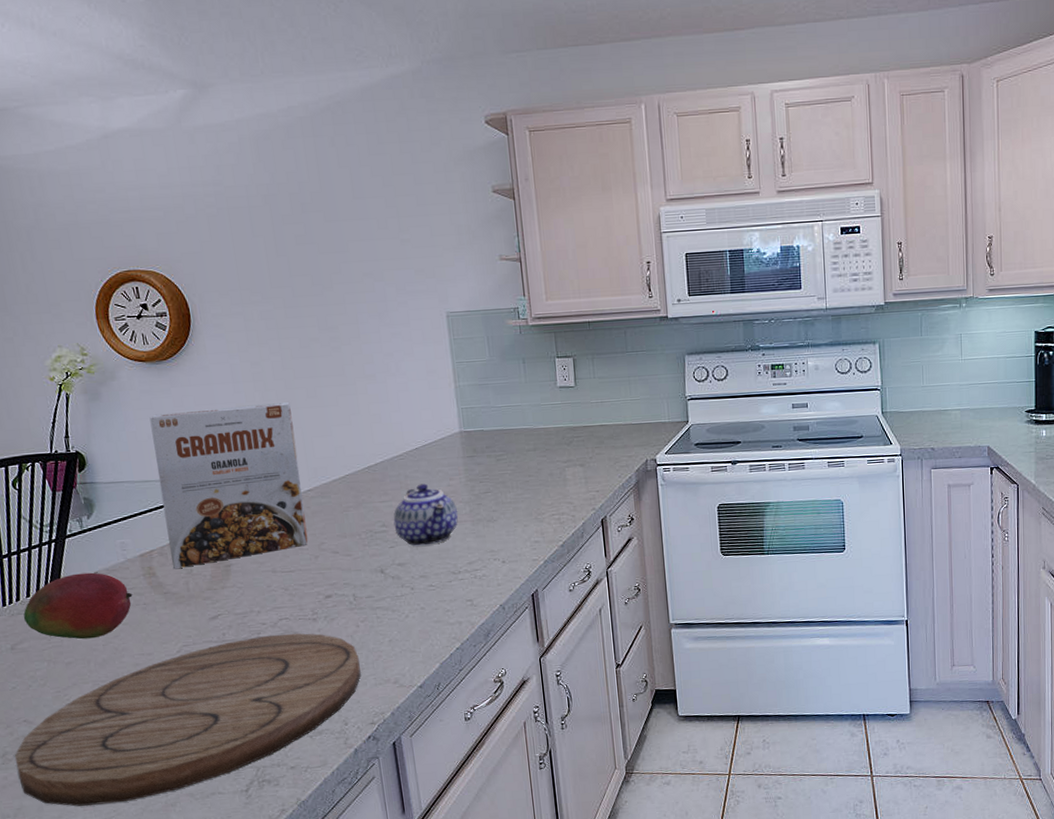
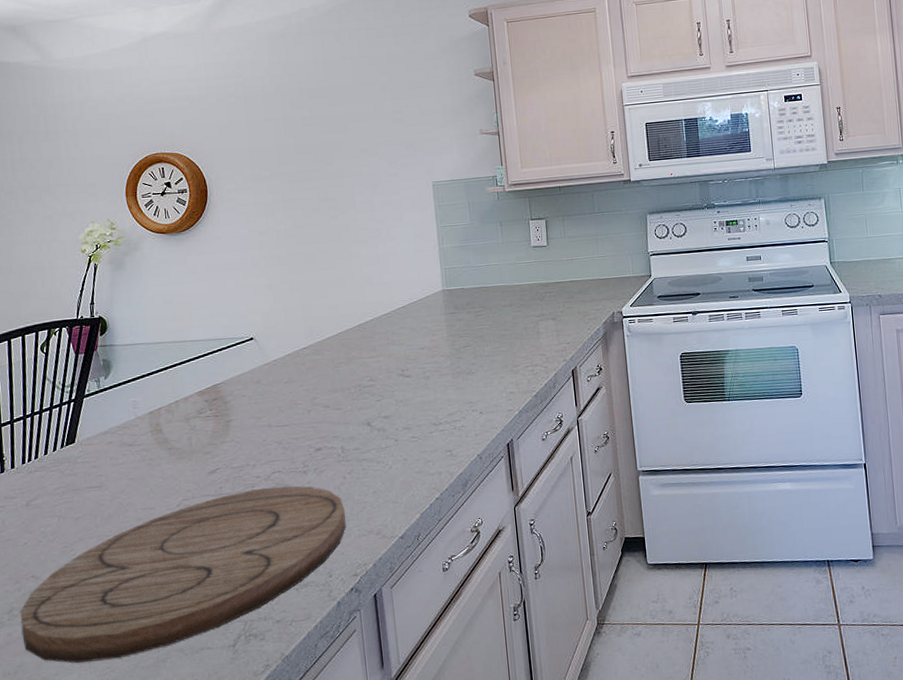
fruit: present [23,572,133,640] -> none [39,430,140,495]
cereal box: present [149,402,308,570] -> none [166,267,302,426]
teapot: present [393,483,458,546] -> none [380,339,440,399]

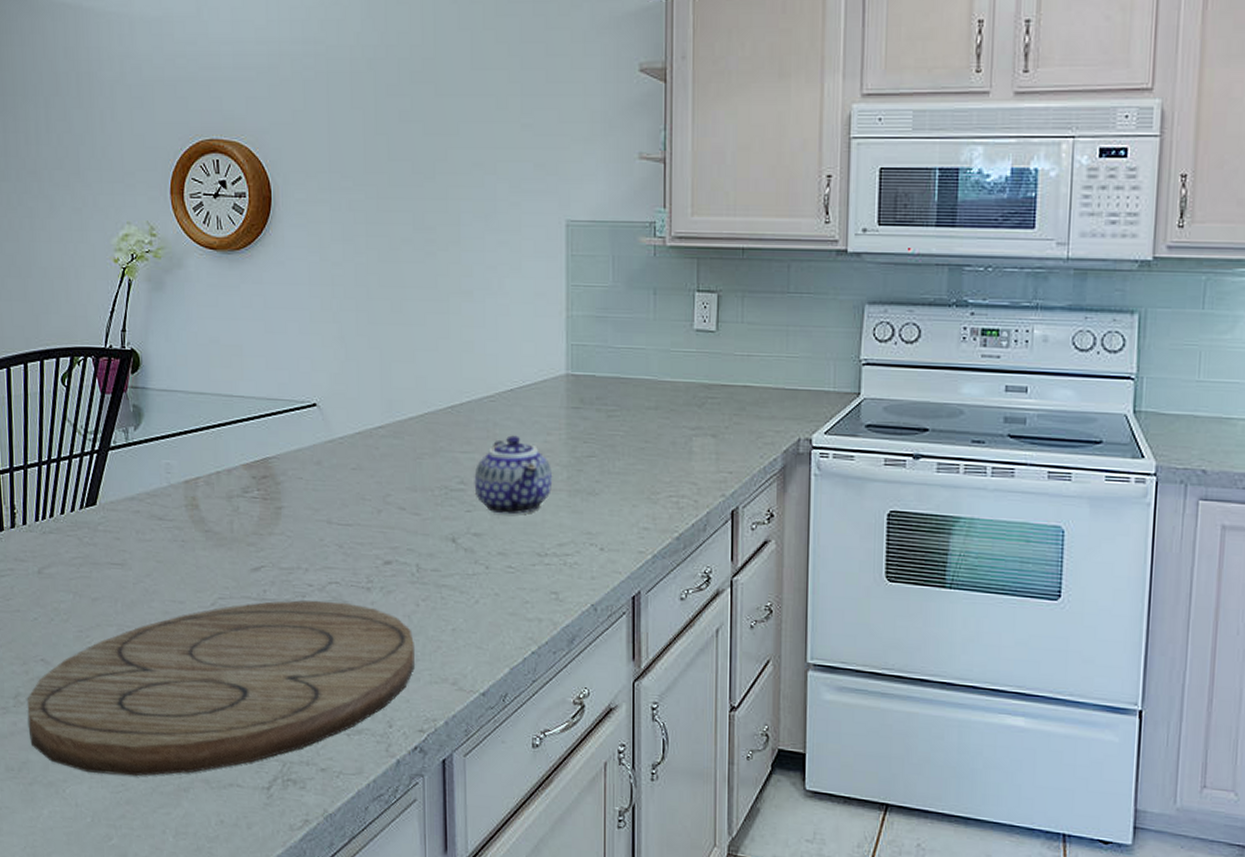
teapot: none [380,339,440,399] -> present [474,435,552,515]

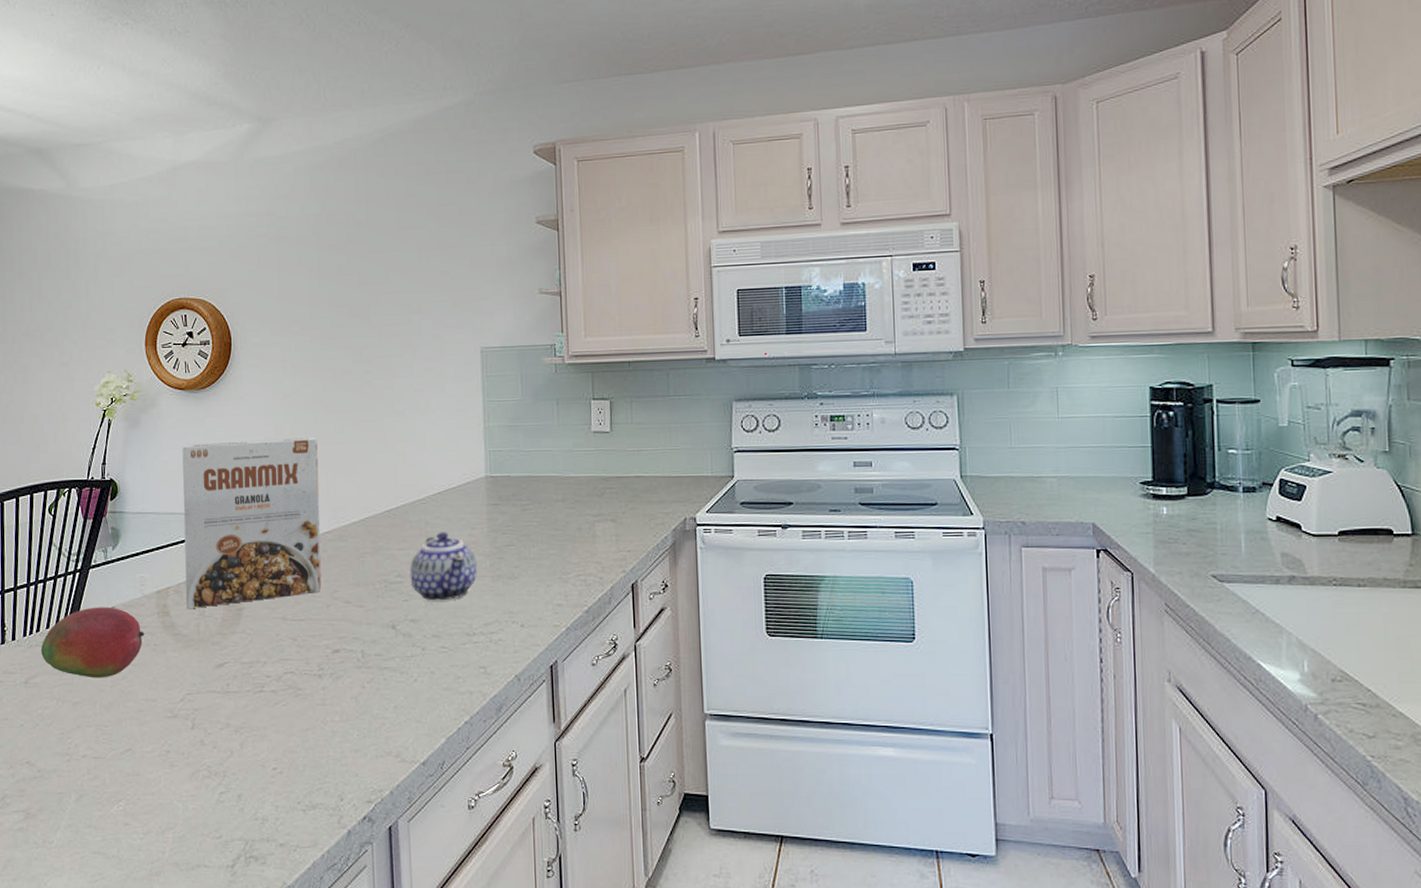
cutting board: present [26,600,415,777] -> none [12,689,362,865]
fruit: none [54,493,171,574] -> present [40,607,145,678]
cereal box: none [213,313,372,504] -> present [182,437,322,609]

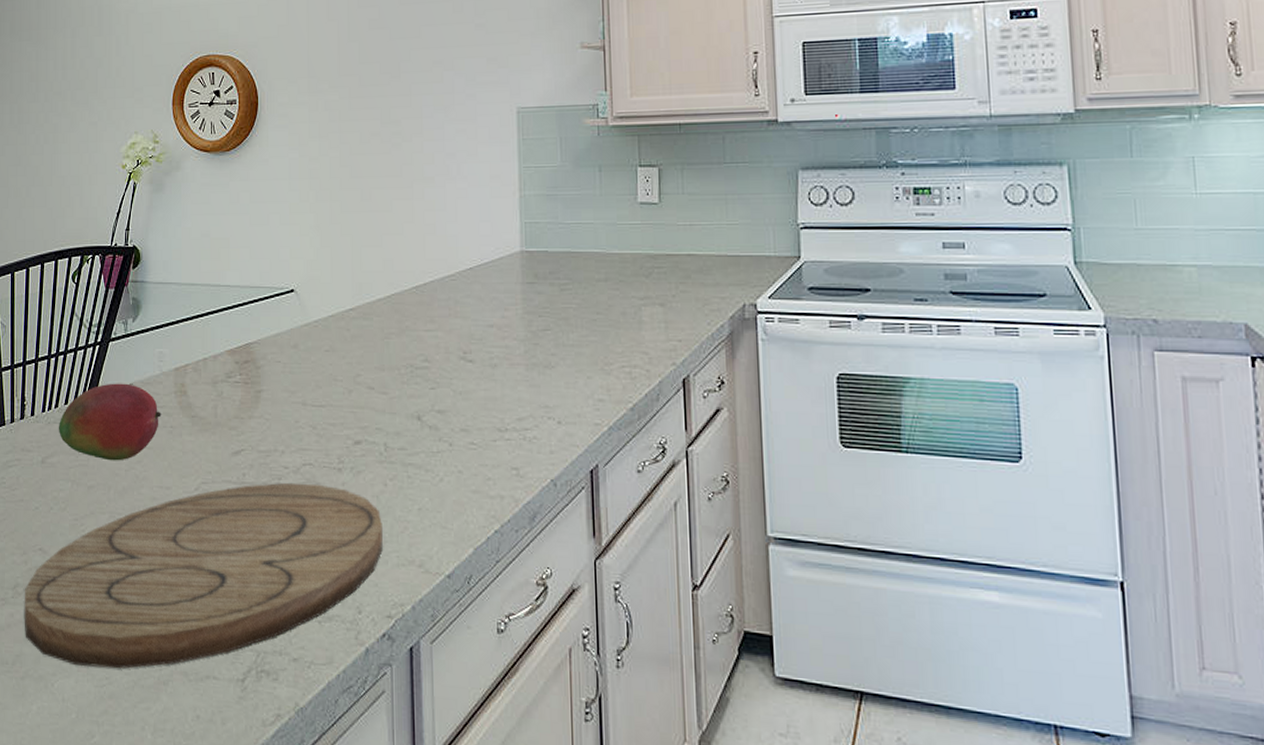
cutting board: none [12,689,362,865] -> present [24,483,383,669]
cereal box: present [182,437,322,609] -> none [204,205,344,390]
teapot: present [410,532,477,601] -> none [437,312,510,391]

